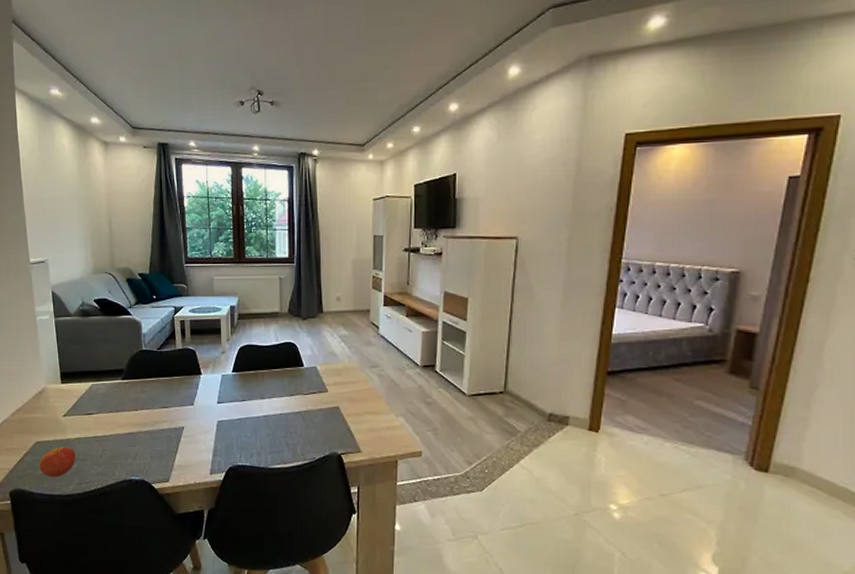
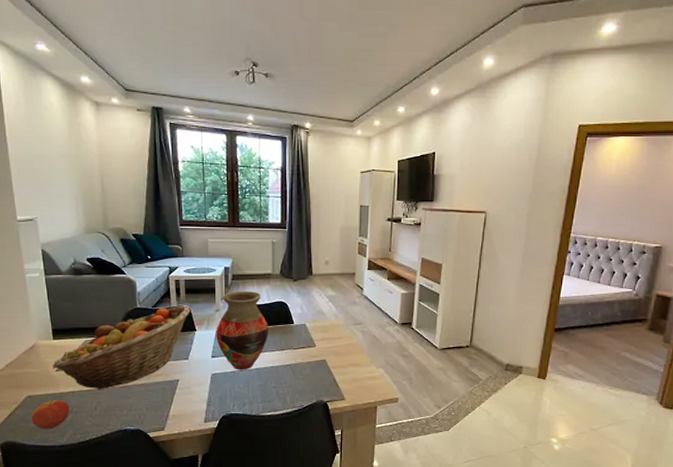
fruit basket: none [61,347,195,437] -> present [53,305,190,390]
vase: none [222,331,276,418] -> present [216,291,268,370]

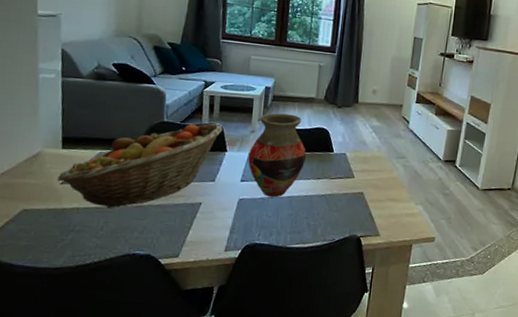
apple: present [31,399,70,429] -> none [24,215,71,249]

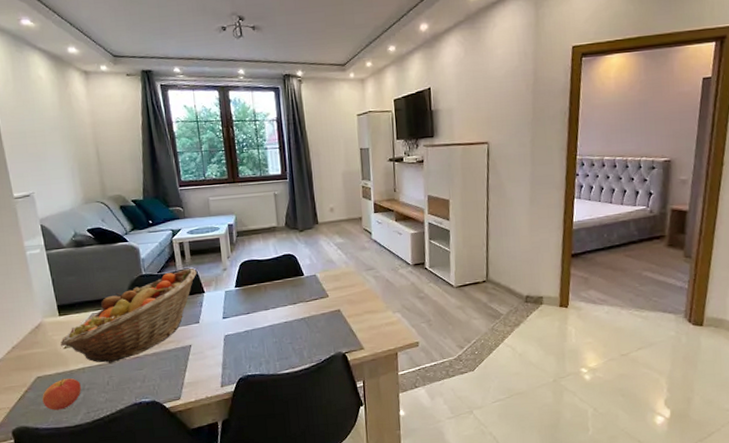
apple: none [24,215,71,249] -> present [42,378,81,411]
vase: present [248,113,306,198] -> none [225,246,279,329]

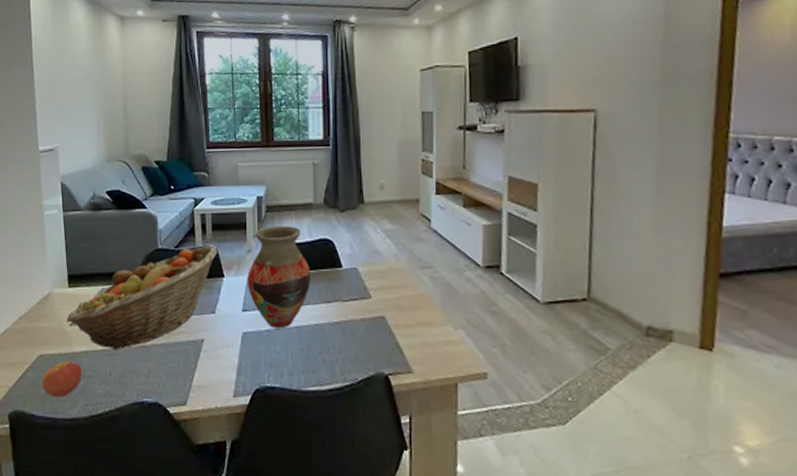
vase: none [225,246,279,329] -> present [247,226,311,329]

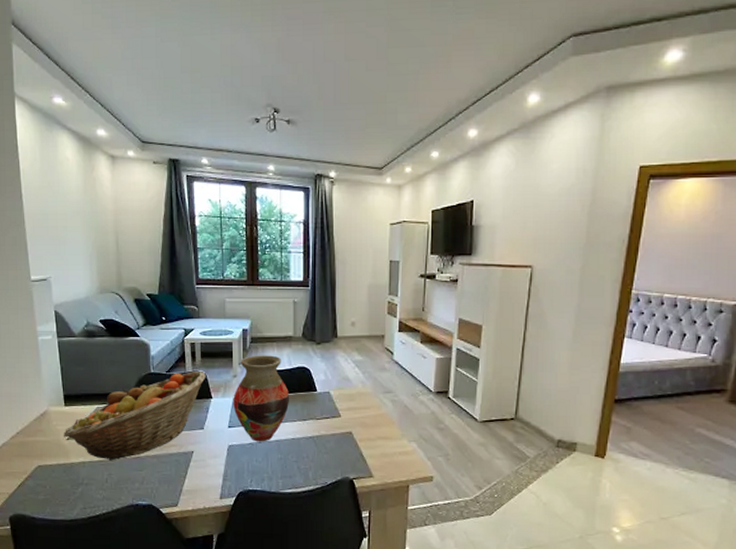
apple: present [42,360,82,397] -> none [41,470,80,502]

